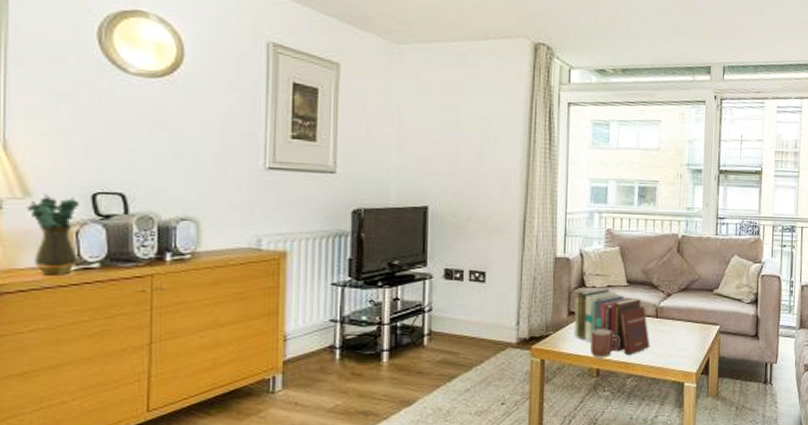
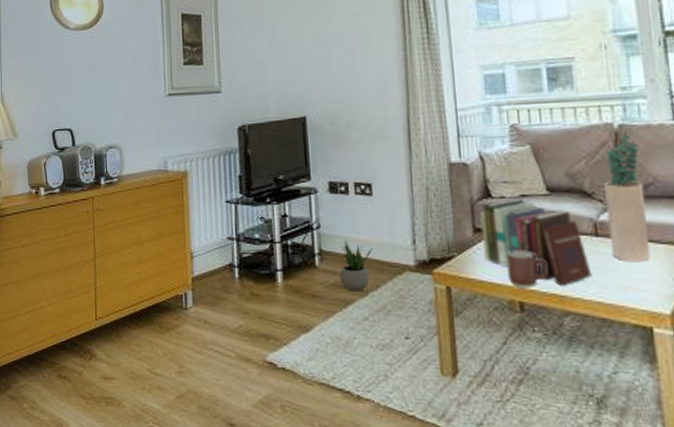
vase: present [27,194,80,276] -> none [16,134,46,200]
potted plant: none [447,322,481,367] -> present [339,240,373,292]
vase: none [665,239,692,337] -> present [604,128,652,262]

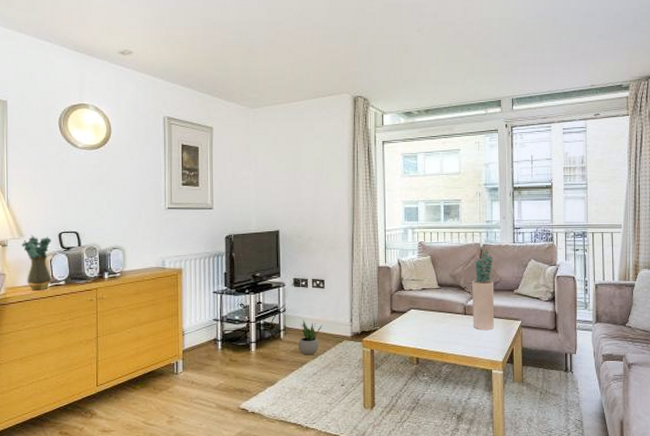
vase: none [16,134,46,200] -> present [22,234,52,291]
books: present [480,198,592,285] -> none [396,291,461,346]
mug: present [506,251,548,288] -> none [411,325,435,349]

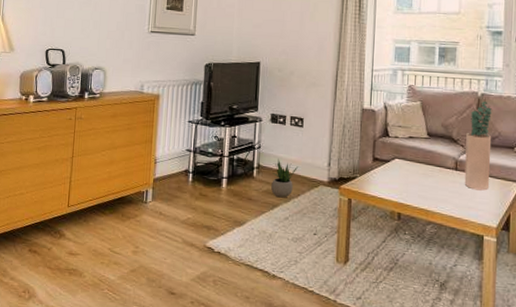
vase: present [22,234,52,291] -> none [11,49,39,105]

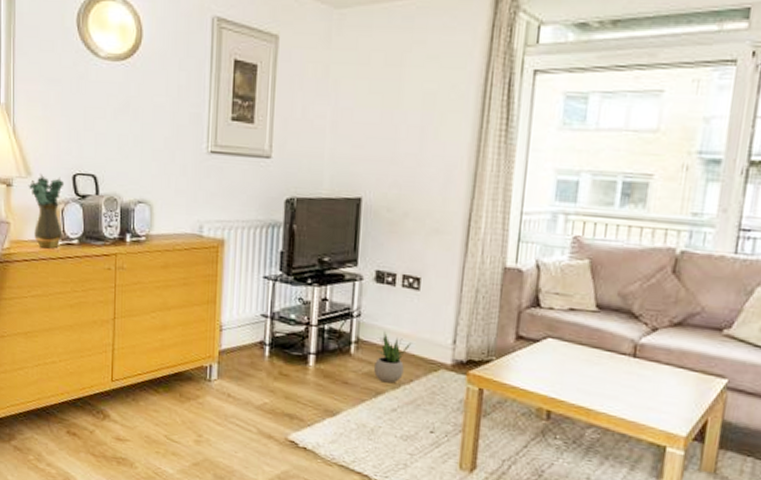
vase: none [11,49,39,105] -> present [29,173,65,249]
vase: present [464,97,492,191] -> none [644,255,695,387]

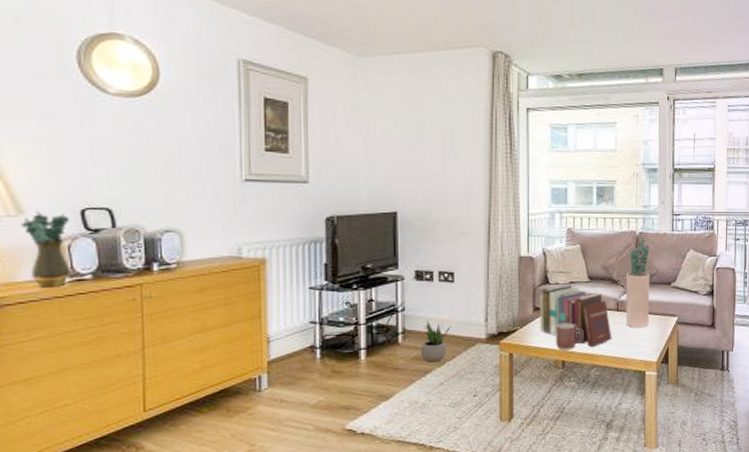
books: none [521,310,622,399] -> present [539,284,612,347]
mug: none [541,362,581,398] -> present [556,323,584,350]
vase: none [644,255,695,387] -> present [626,235,650,329]

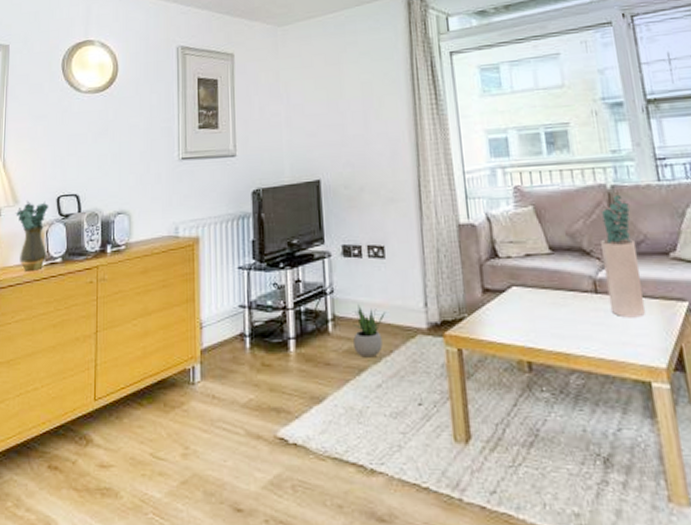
books: present [539,284,612,347] -> none [488,258,594,343]
mug: present [556,323,584,350] -> none [514,310,554,347]

